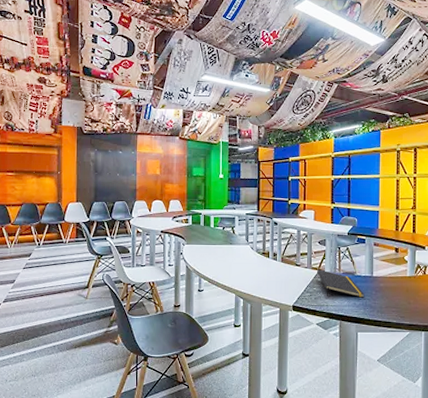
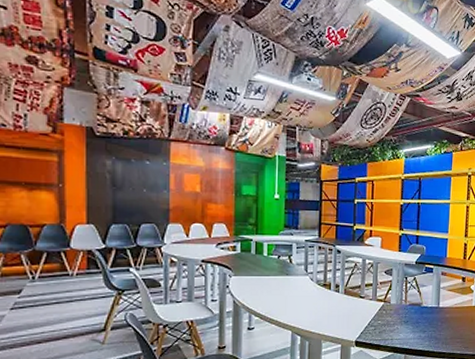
notepad: present [317,269,365,298] -> none [382,301,431,331]

